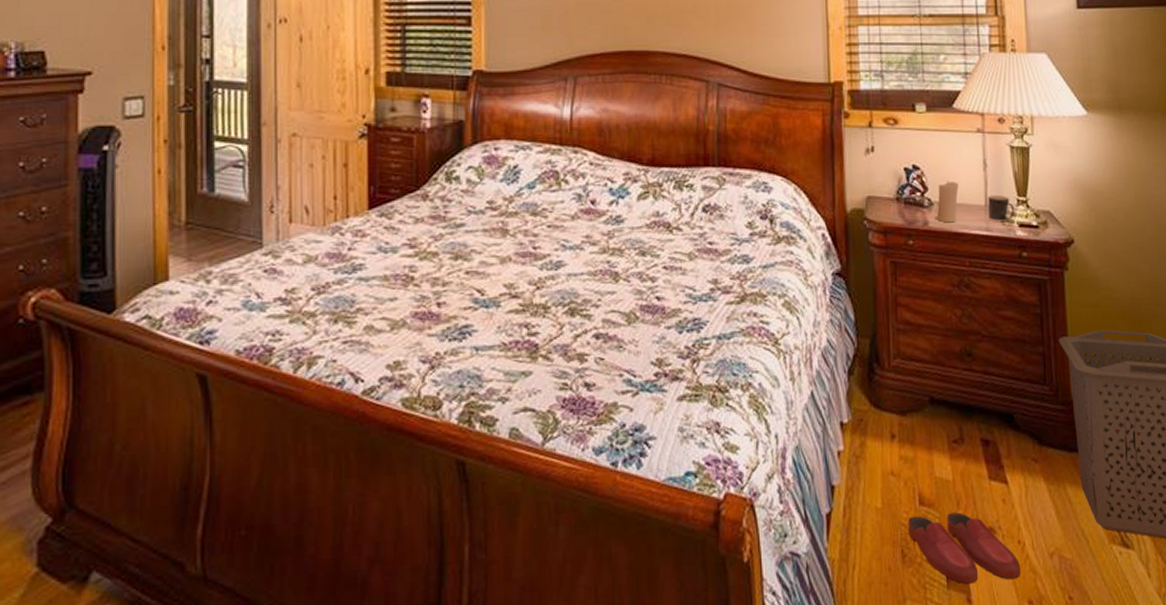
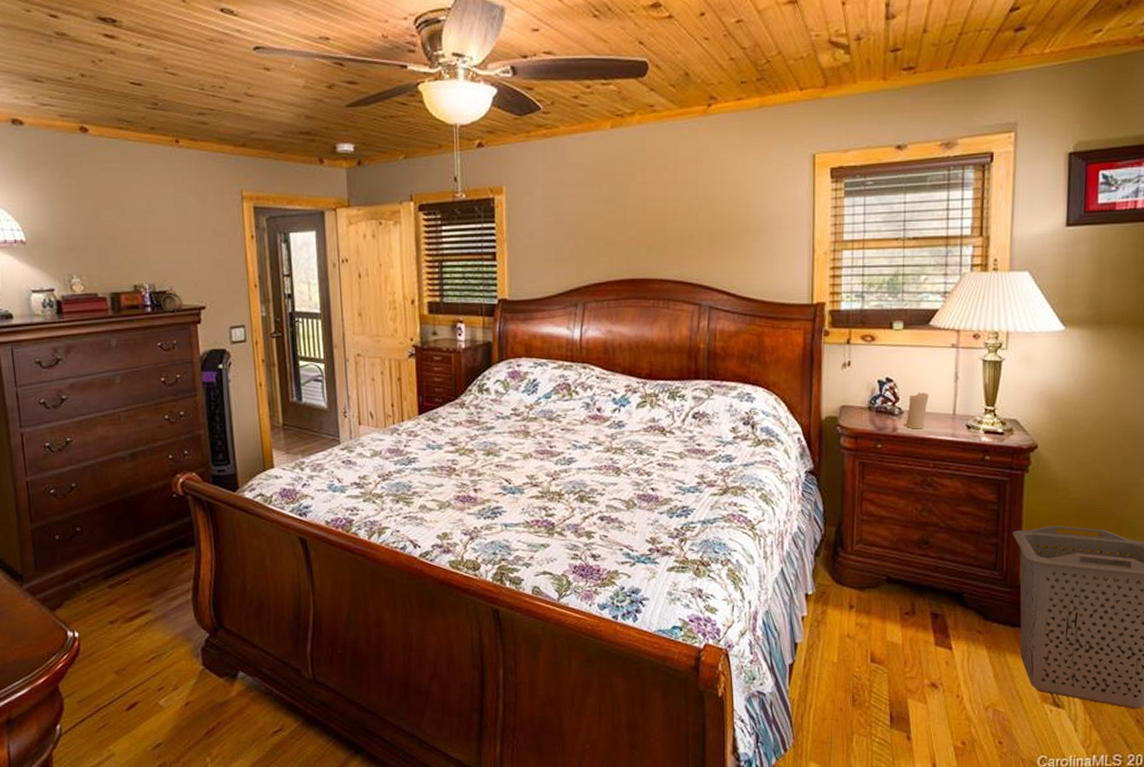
alarm clock: none [31,43,63,80] -> present [161,284,184,314]
slippers: present [908,512,1022,584] -> none [860,670,958,726]
mug: present [987,195,1015,223] -> none [954,404,982,430]

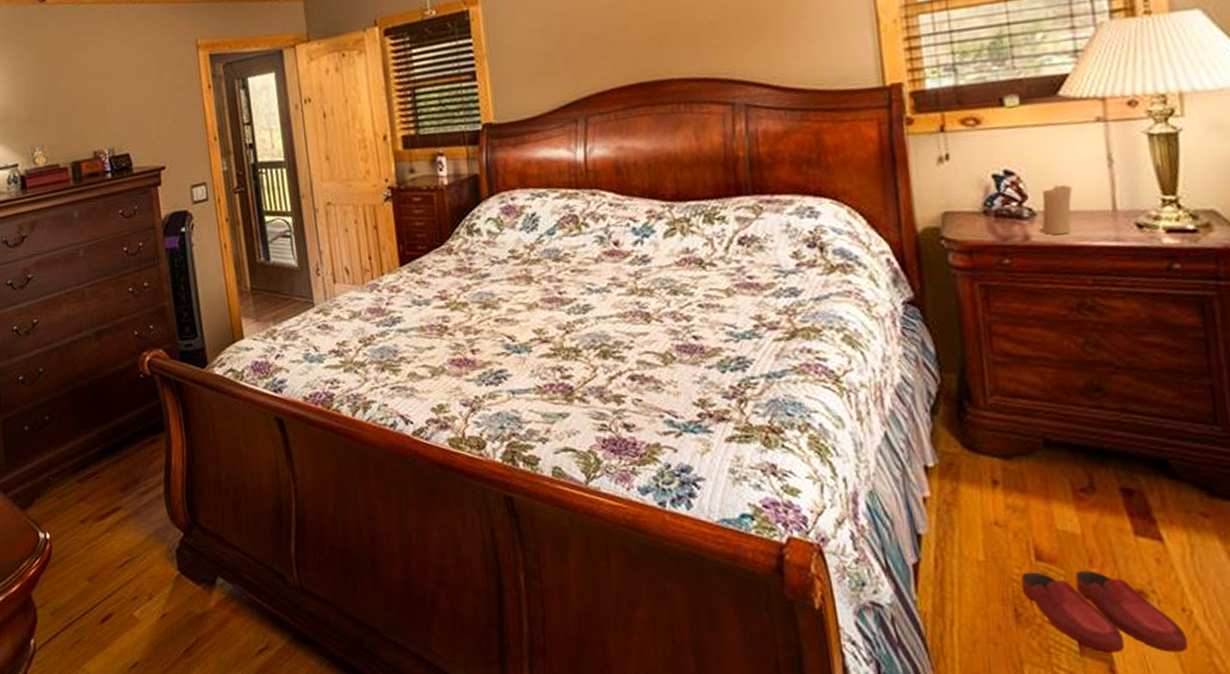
alarm clock: present [161,284,184,314] -> none [121,147,144,179]
slippers: none [860,670,958,726] -> present [1021,571,1189,652]

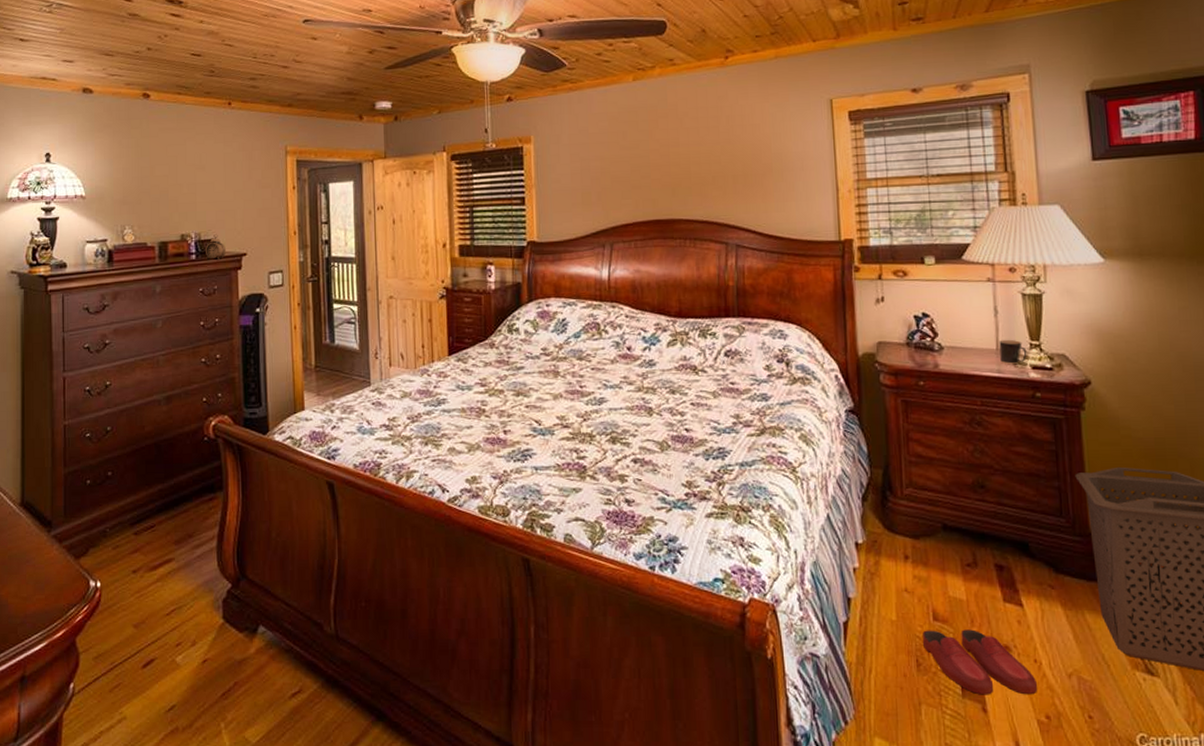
alarm clock: none [121,147,144,179] -> present [206,233,227,261]
candle: present [1039,184,1072,236] -> none [945,327,969,366]
mug: none [1116,195,1159,230] -> present [999,339,1027,365]

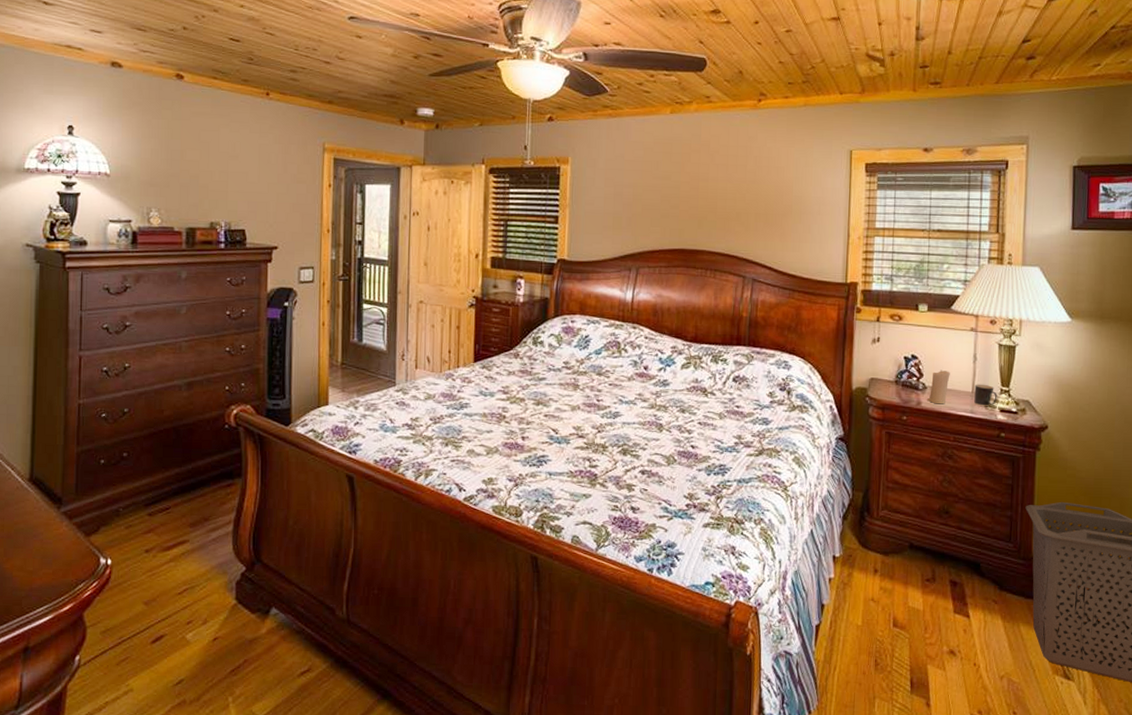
alarm clock: present [206,233,227,261] -> none [235,224,257,252]
slippers: present [923,629,1038,695] -> none [882,635,975,693]
candle: none [945,327,969,366] -> present [927,369,950,405]

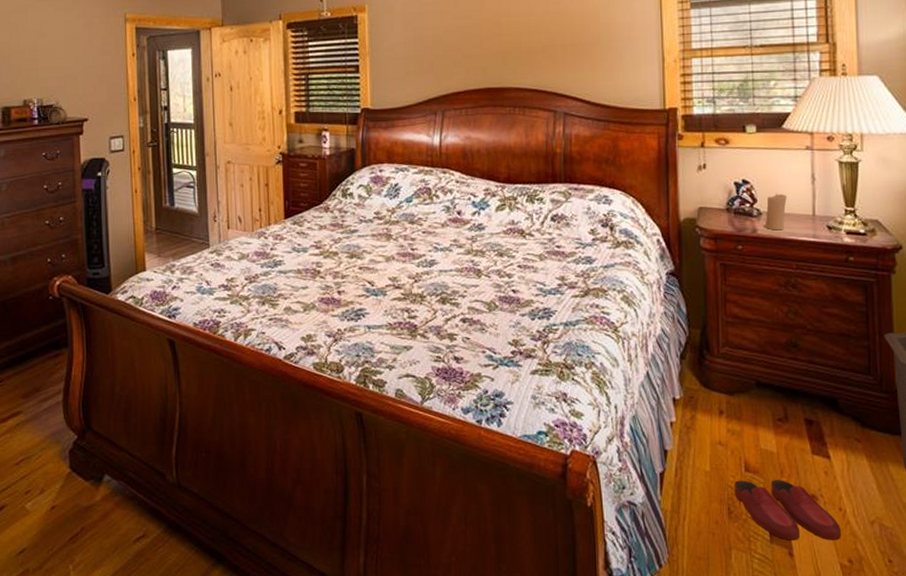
alarm clock: none [235,224,257,252] -> present [48,99,68,126]
slippers: none [882,635,975,693] -> present [735,480,842,541]
mug: present [973,384,997,407] -> none [815,205,842,230]

